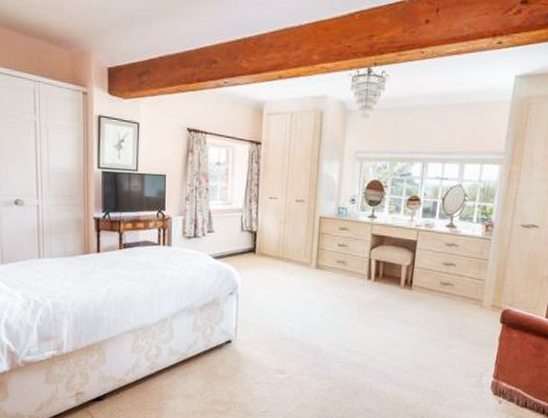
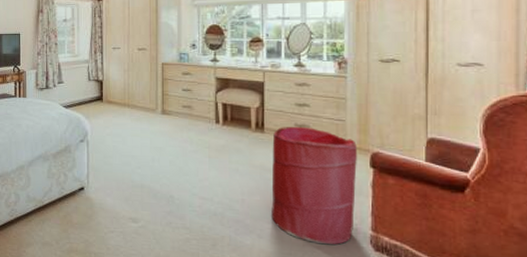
laundry hamper: none [410,284,492,391] -> present [271,126,357,245]

